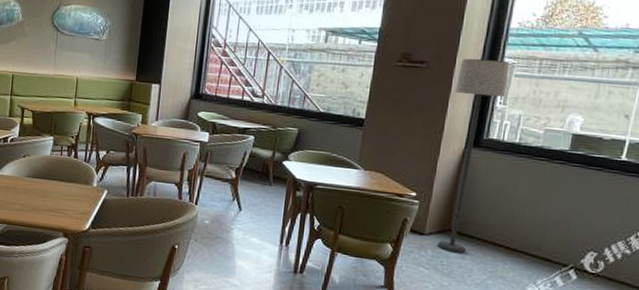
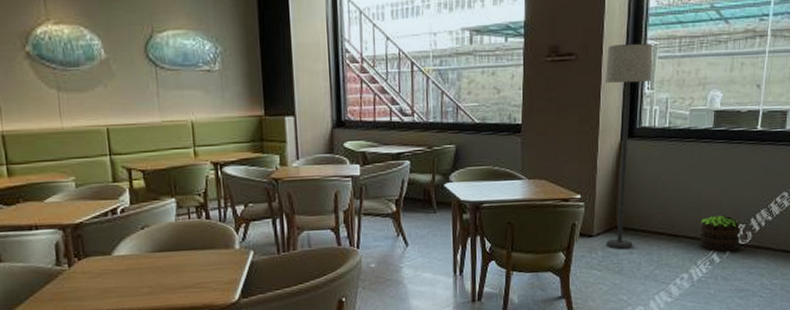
potted plant: none [542,237,592,278] -> present [700,215,741,252]

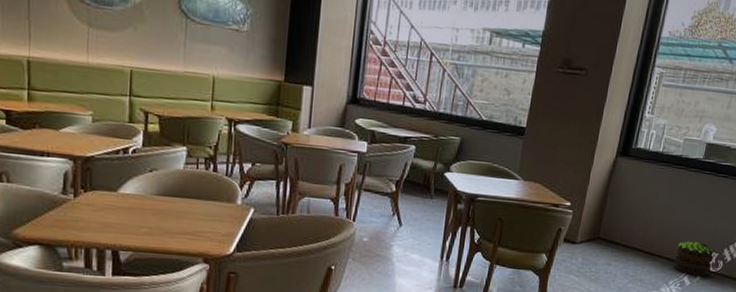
lamp: present [605,43,653,249] -> none [586,66,660,260]

